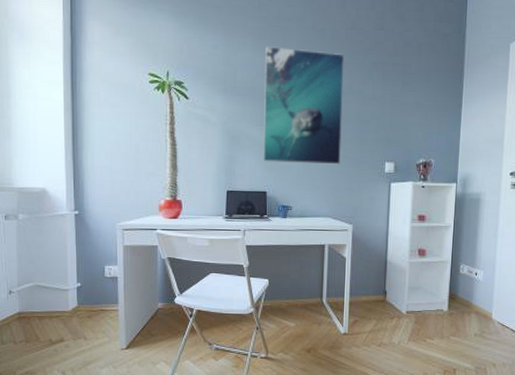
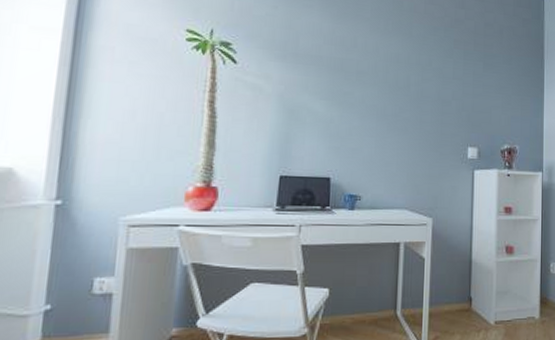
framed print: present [262,46,345,165] -> none [326,12,424,149]

